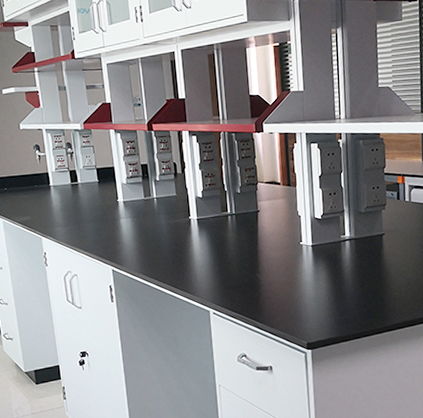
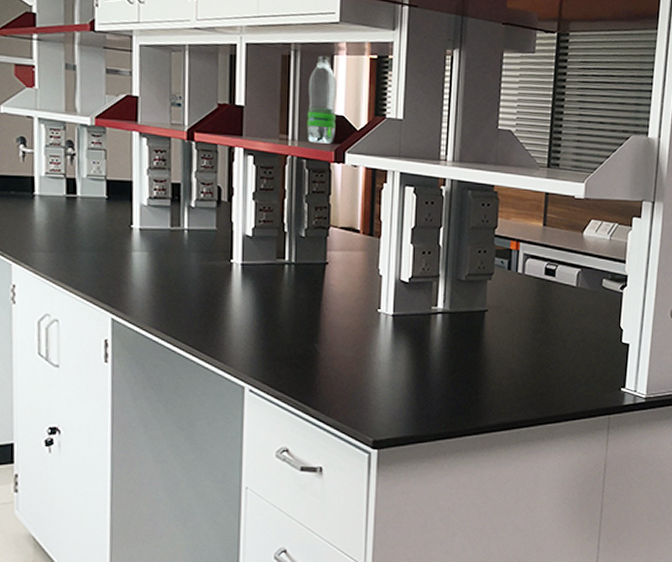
bottle: none [230,50,254,120] -> present [306,55,337,144]

